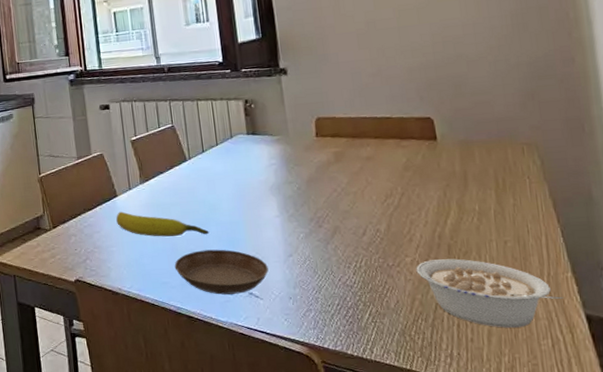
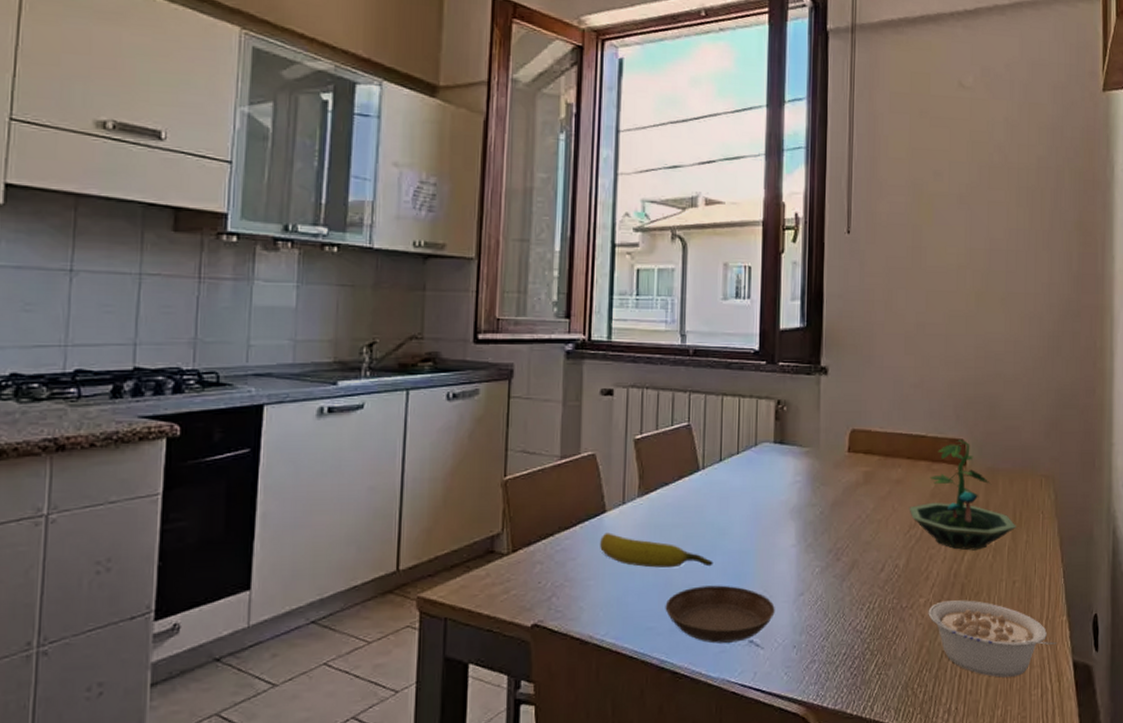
terrarium: none [382,118,501,215] -> present [909,440,1016,551]

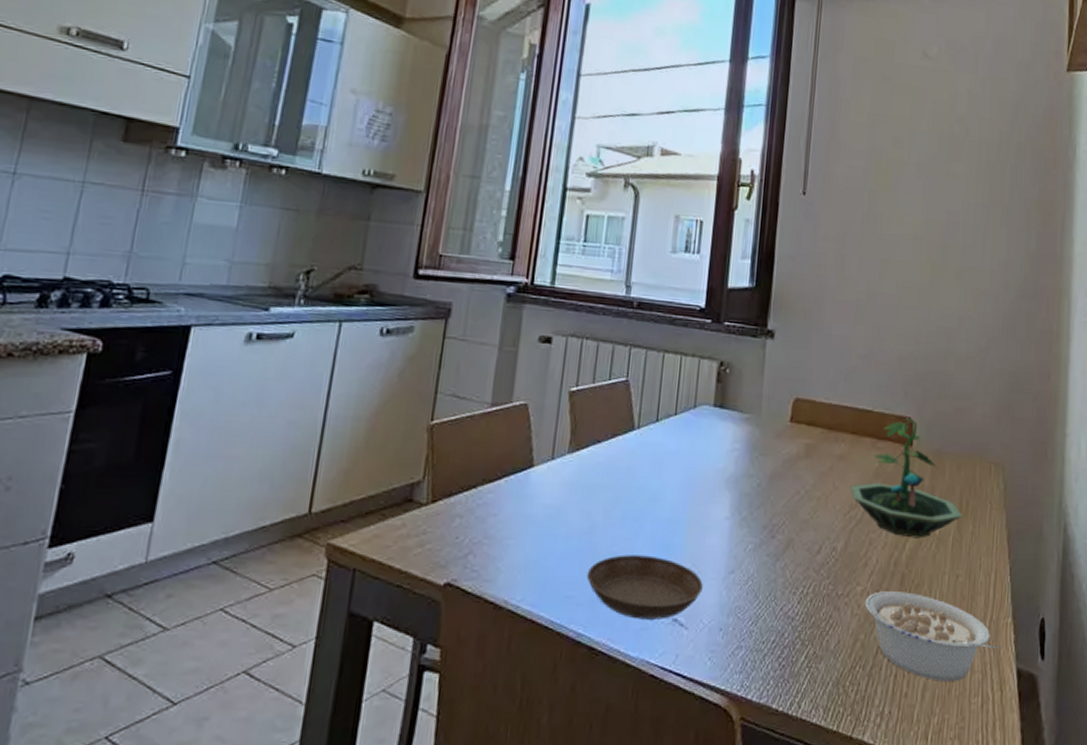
banana: present [600,532,713,569] -> none [524,489,642,534]

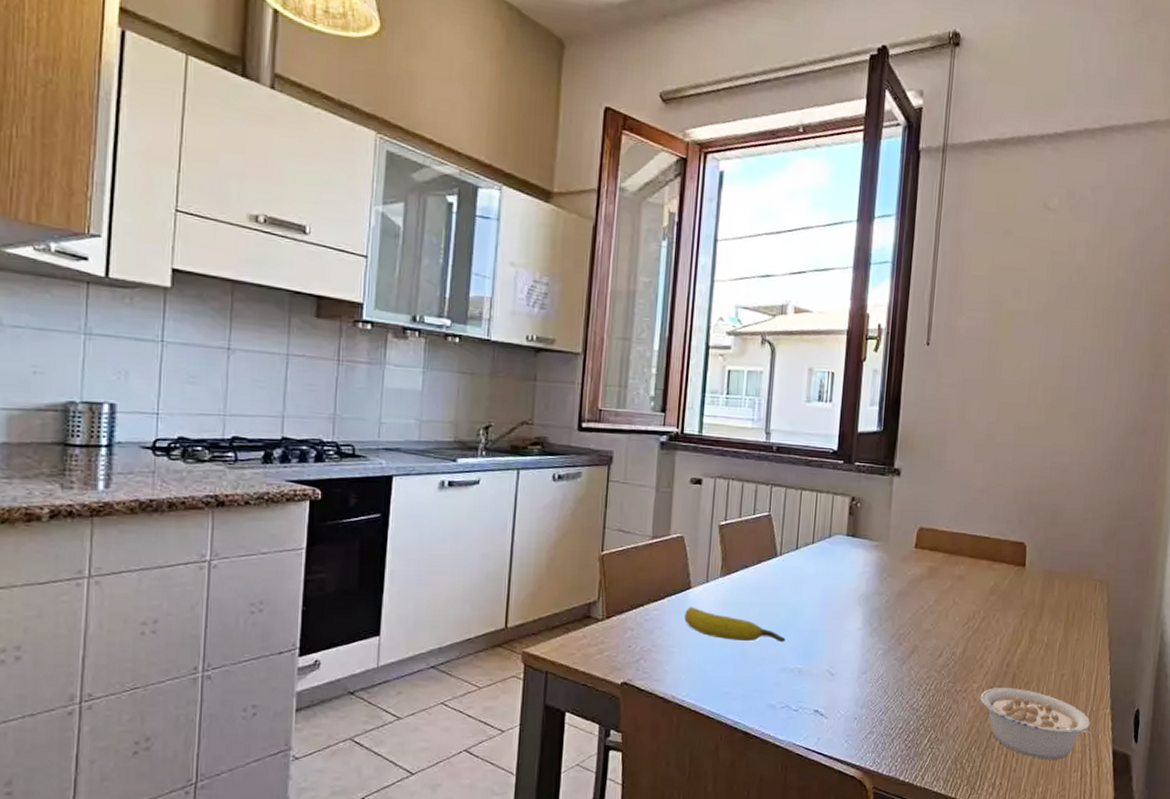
banana: none [524,489,642,534] -> present [684,607,786,643]
saucer: present [586,555,703,619] -> none [740,659,840,711]
terrarium: present [850,418,962,538] -> none [968,543,1069,644]

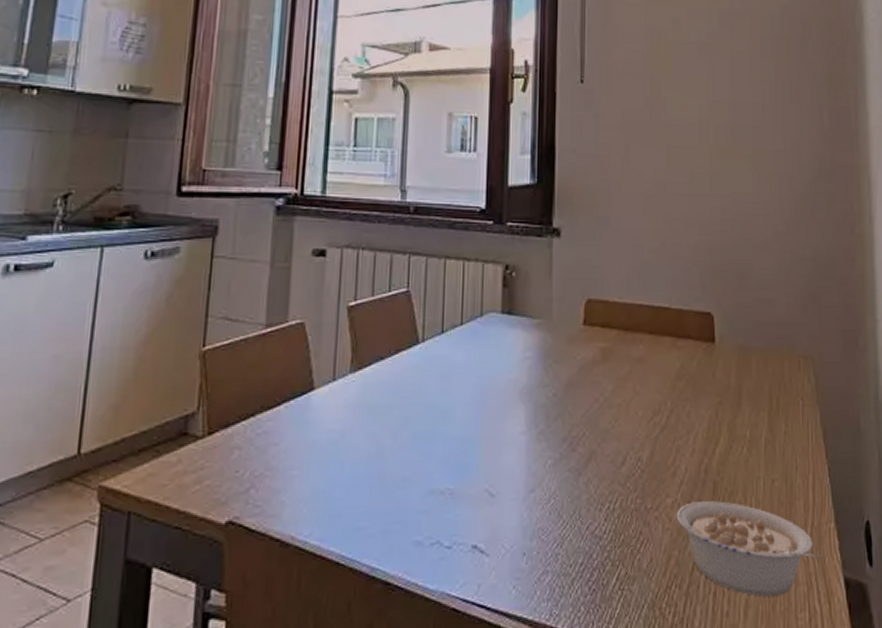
banana: present [684,607,786,643] -> none [306,414,433,457]

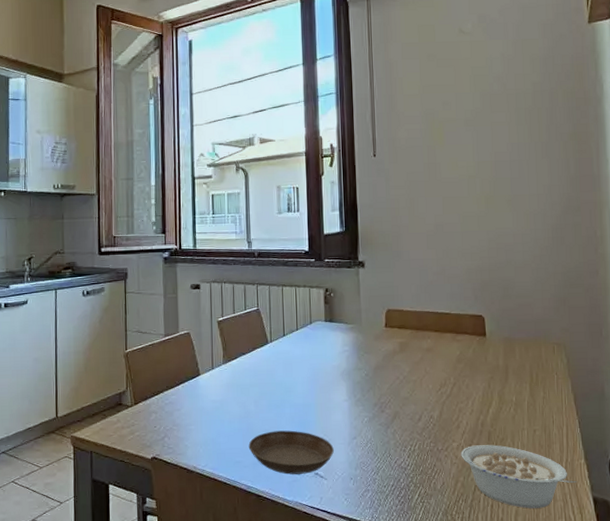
saucer: none [377,478,502,548] -> present [248,430,334,475]

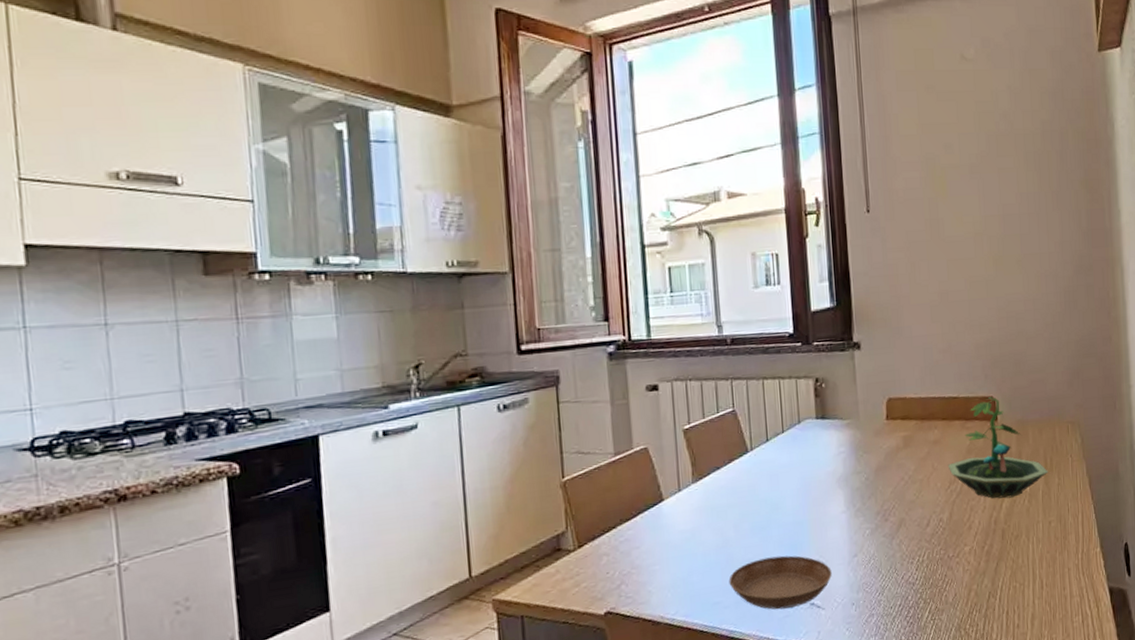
terrarium: none [439,315,534,405] -> present [947,397,1048,499]
legume: present [461,445,577,509] -> none [973,543,1093,610]

